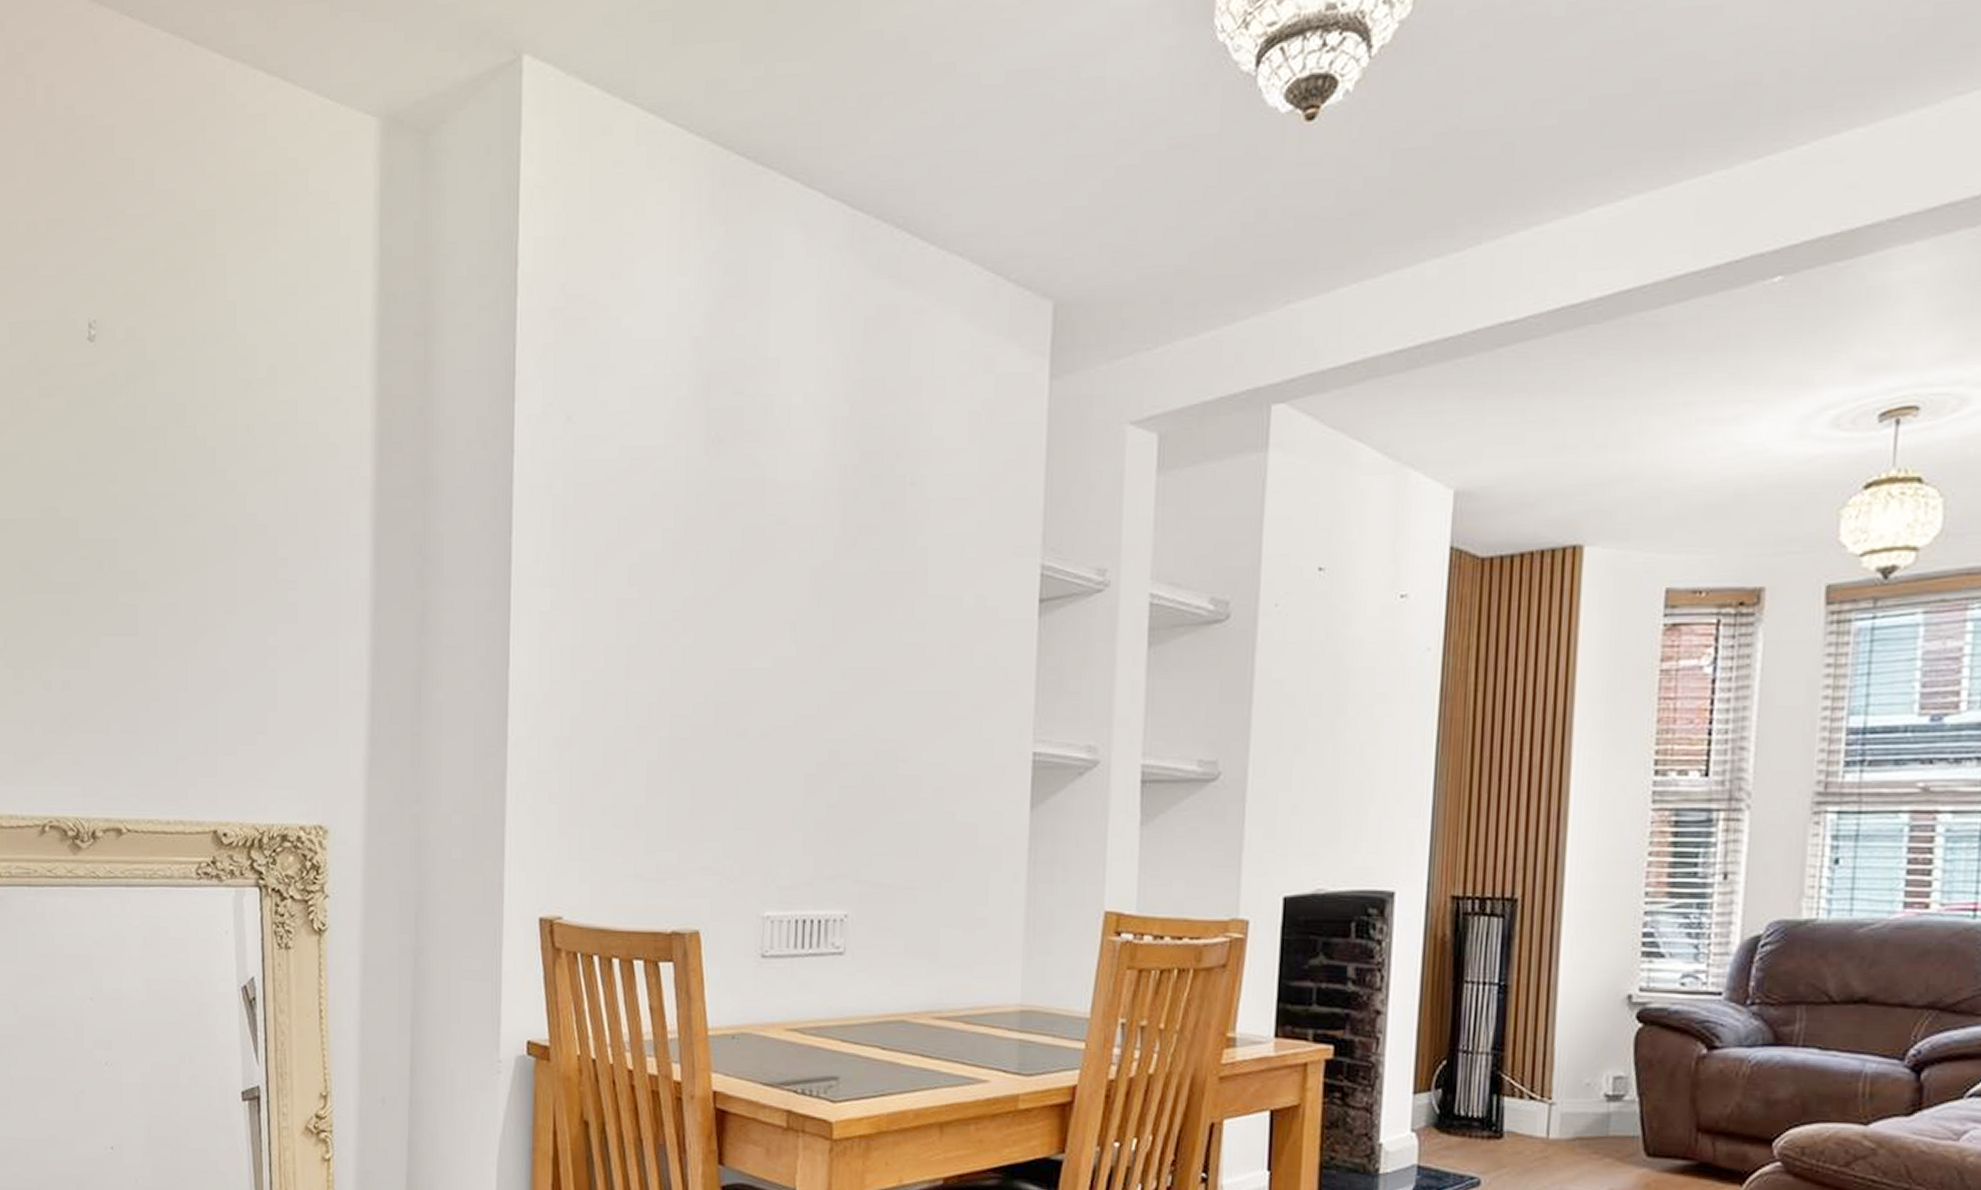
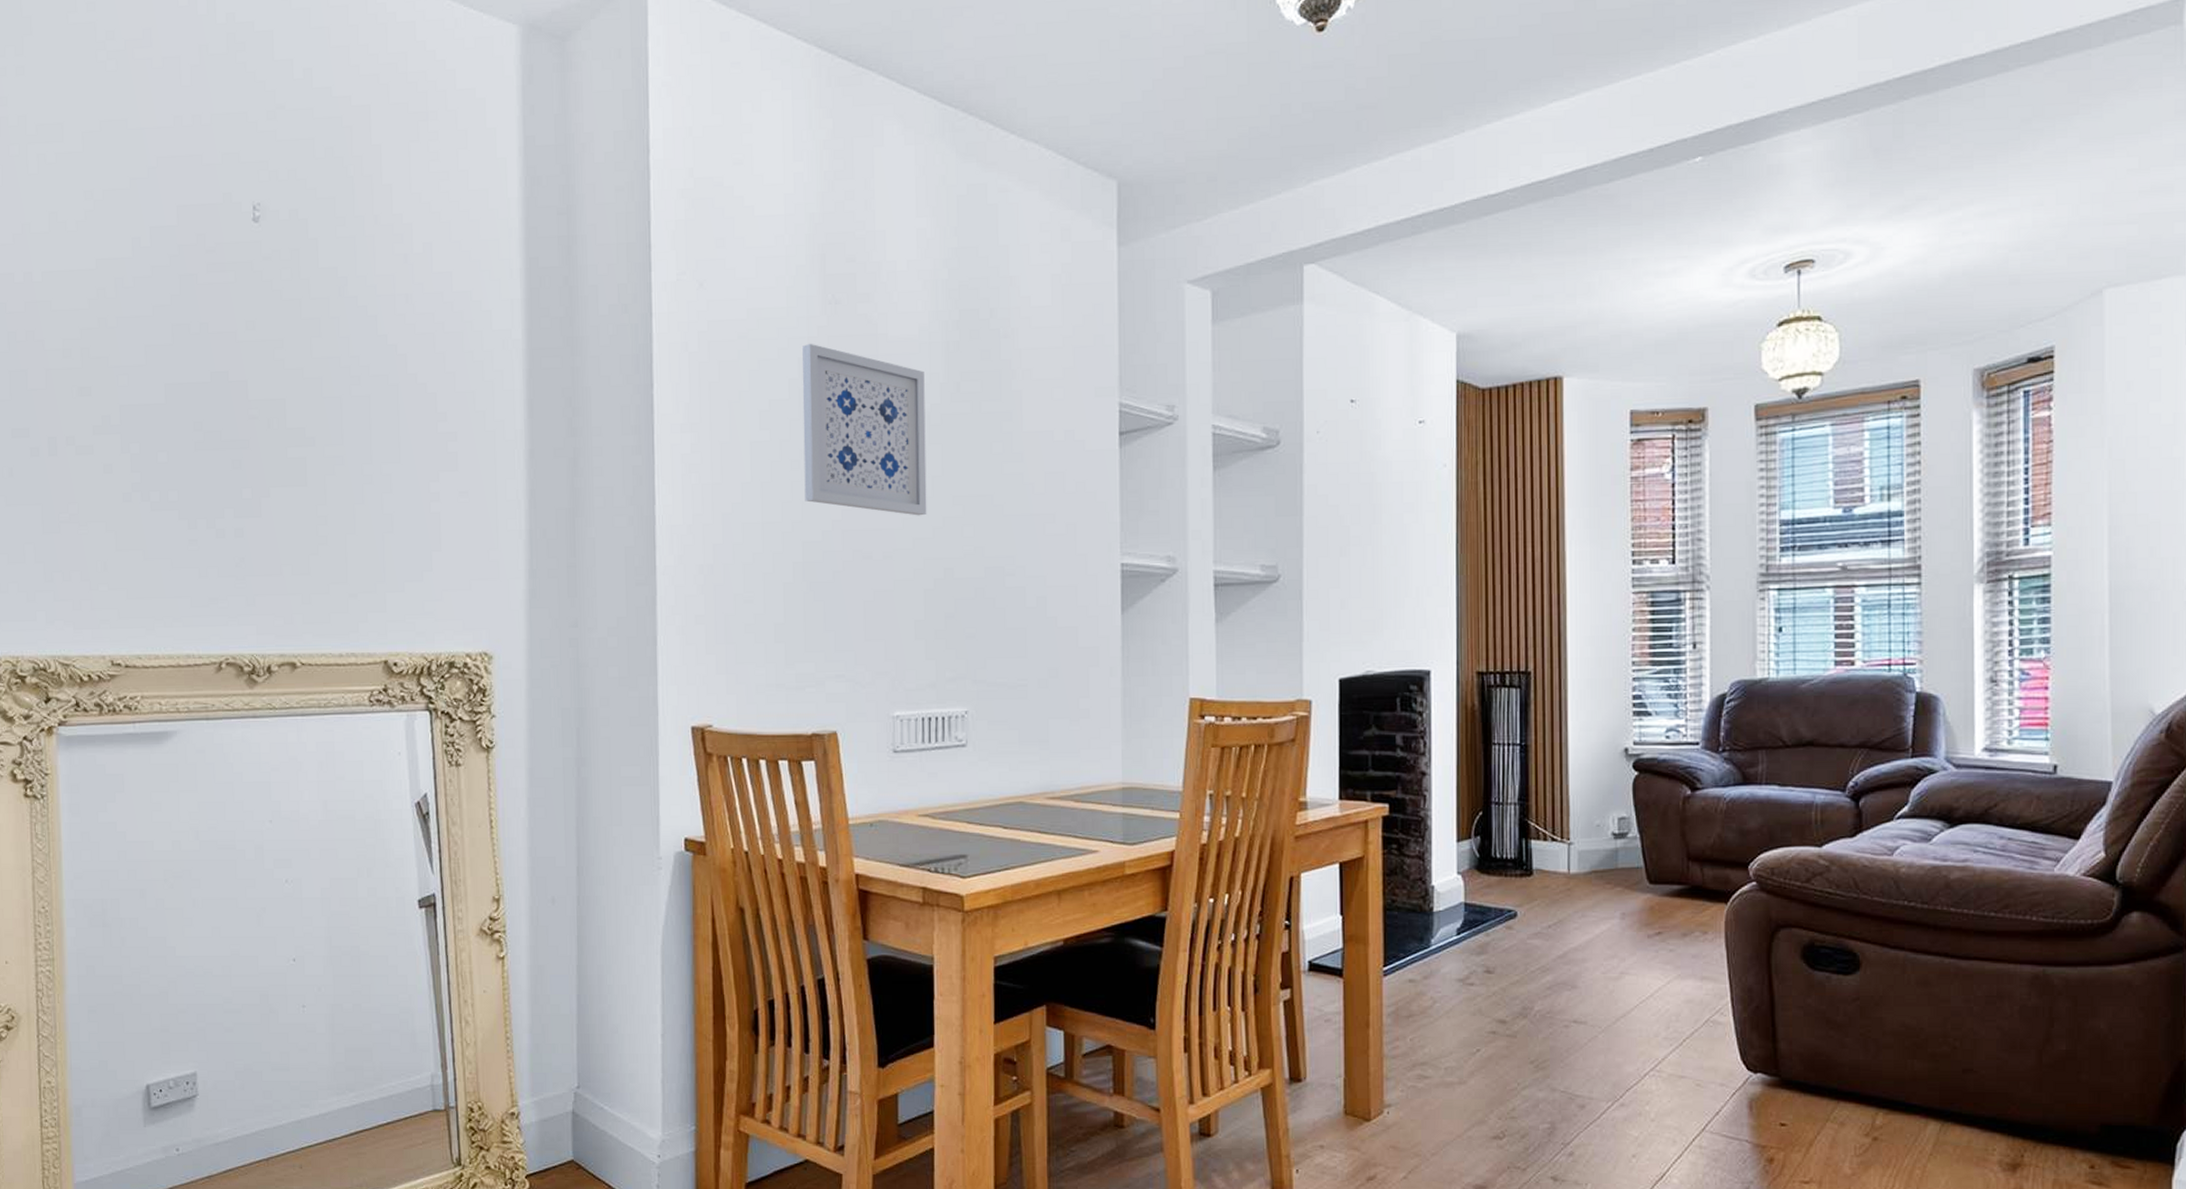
wall art: none [675,487,817,690] -> present [802,343,927,516]

